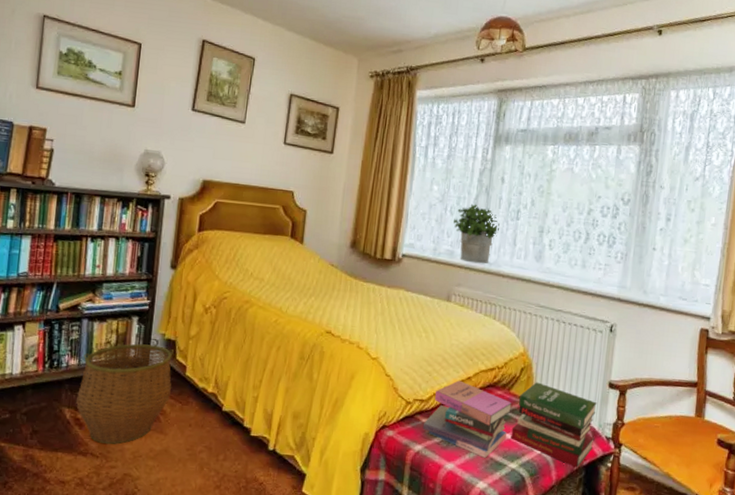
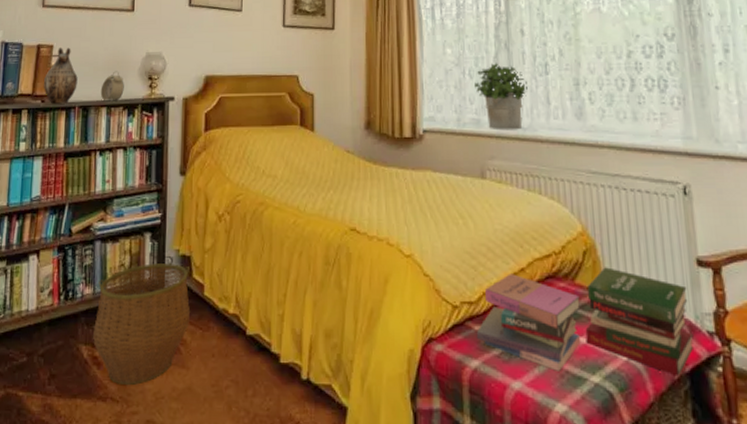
decorative vase: none [35,132,72,189] -> present [44,47,78,105]
alarm clock: none [94,163,120,193] -> present [100,71,124,102]

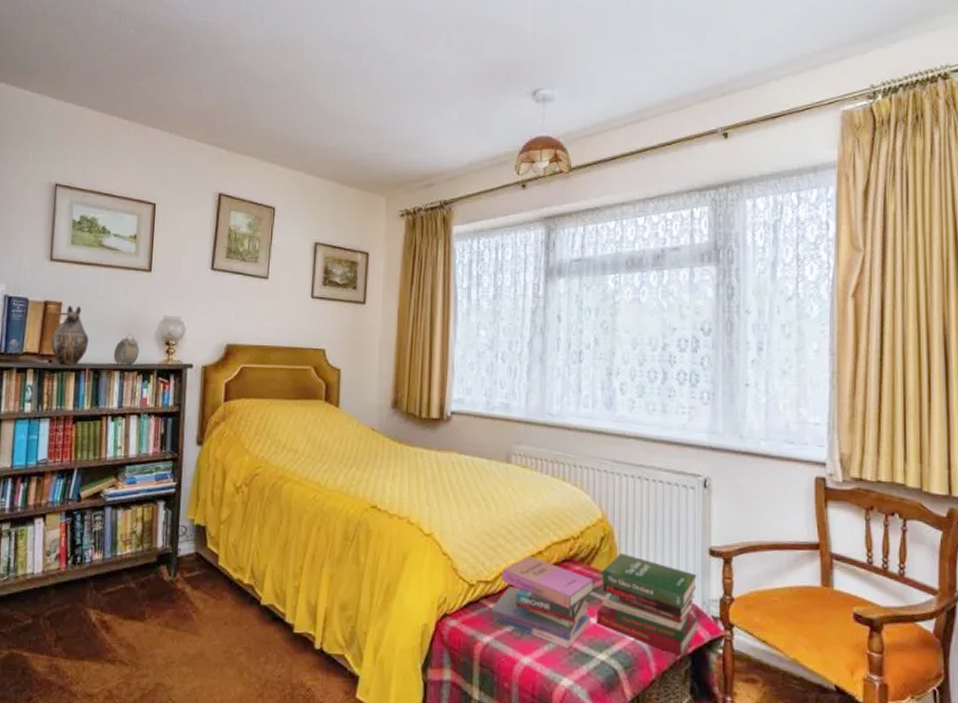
basket: present [93,263,191,385] -> none [102,532,204,649]
potted plant: present [475,63,528,131] -> none [507,348,560,417]

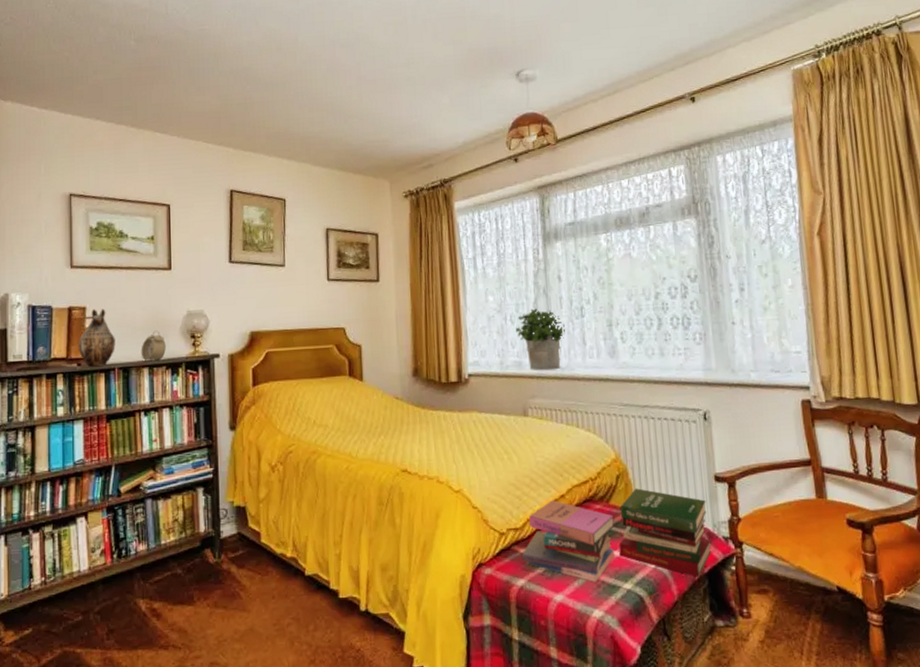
potted plant: none [507,348,560,417] -> present [516,308,565,371]

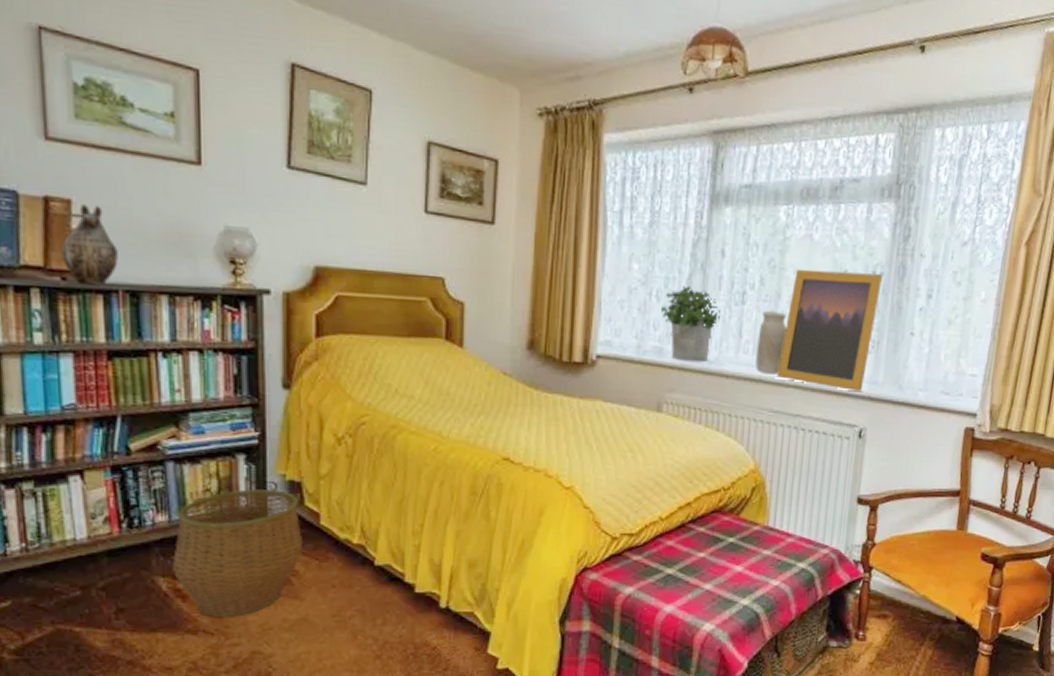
alarm clock: present [141,330,166,362] -> none [156,247,193,288]
basket: none [150,515,249,632] -> present [173,489,304,617]
books: present [521,500,614,584] -> none [633,507,742,597]
vase: none [599,319,623,373] -> present [755,310,787,375]
books: present [618,488,711,578] -> none [741,503,844,598]
picture frame: none [621,277,699,380] -> present [777,268,882,392]

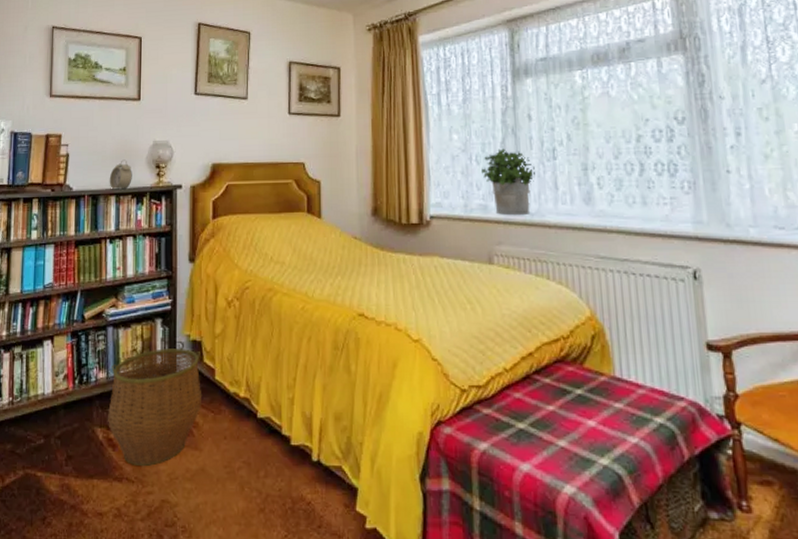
decorative vase: present [62,204,118,287] -> none [53,137,87,194]
alarm clock: none [156,247,193,288] -> present [109,159,132,190]
vase: present [755,310,787,375] -> none [573,162,600,222]
picture frame: present [777,268,882,392] -> none [597,119,688,233]

